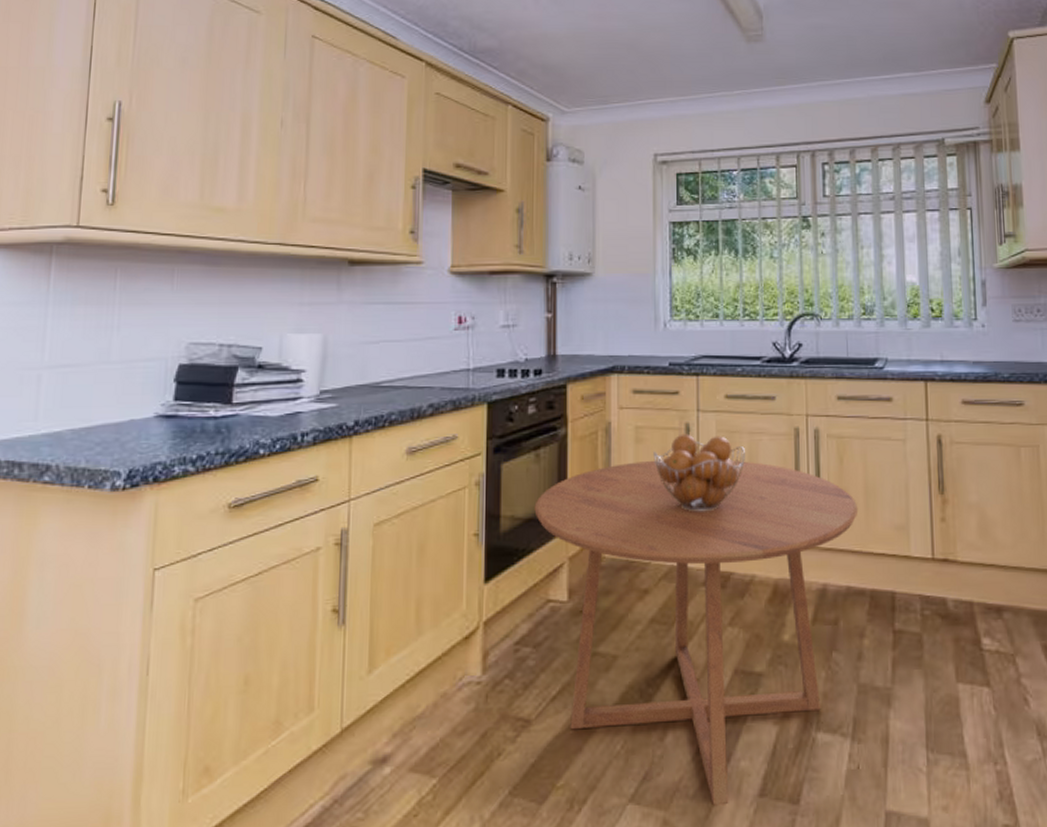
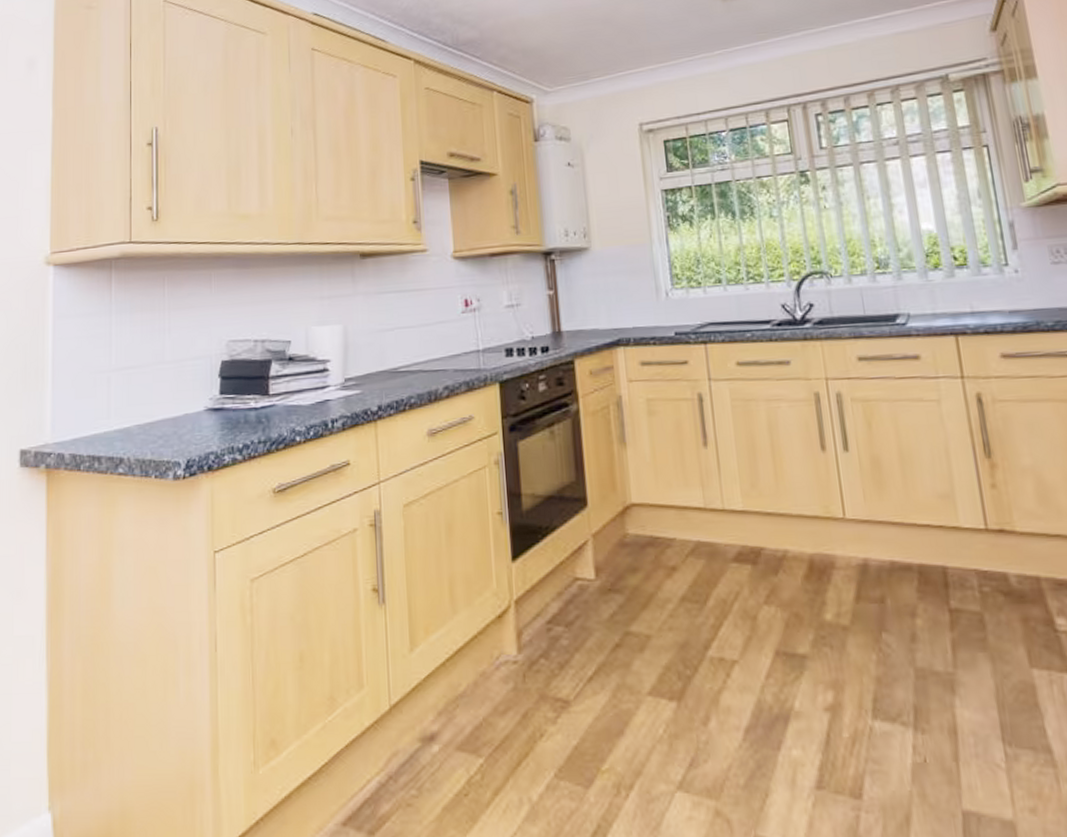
dining table: present [534,460,859,806] -> none [553,430,895,797]
fruit basket: present [653,433,745,512] -> none [667,404,765,485]

